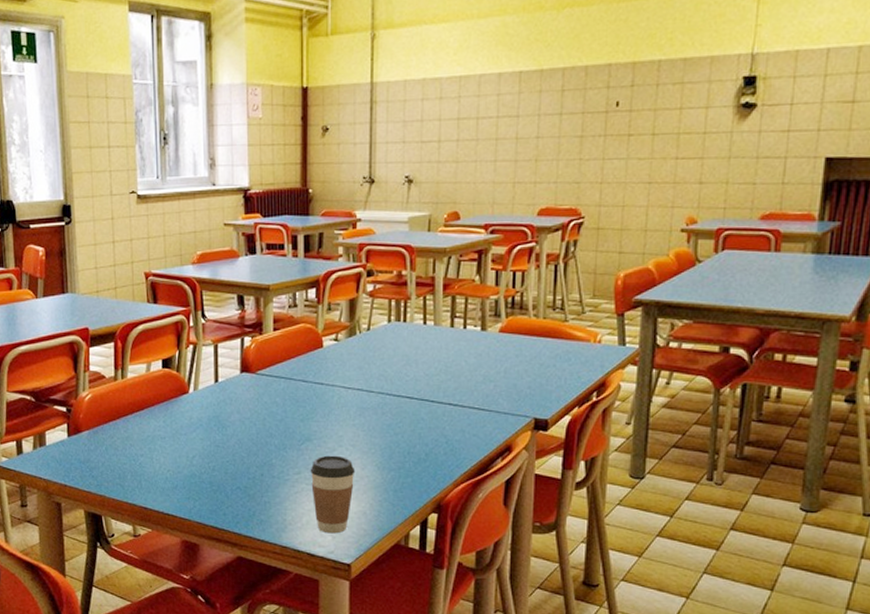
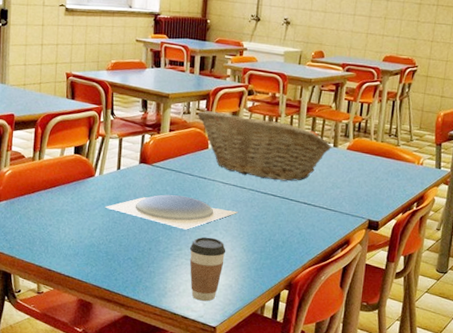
plate: none [203,408,366,448] -> present [104,194,238,230]
fruit basket: none [306,301,480,379] -> present [197,111,332,181]

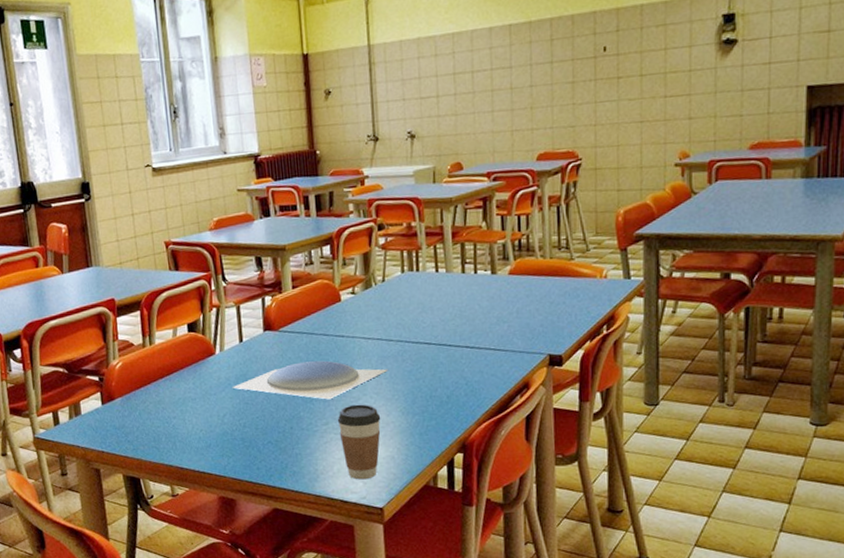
fruit basket: present [197,111,332,181] -> none [322,252,490,326]

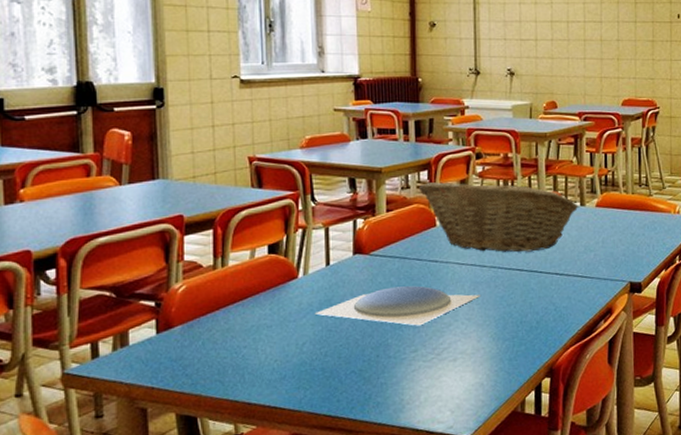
fruit basket: none [322,252,490,326] -> present [418,182,579,253]
coffee cup: present [337,404,381,480] -> none [426,330,472,409]

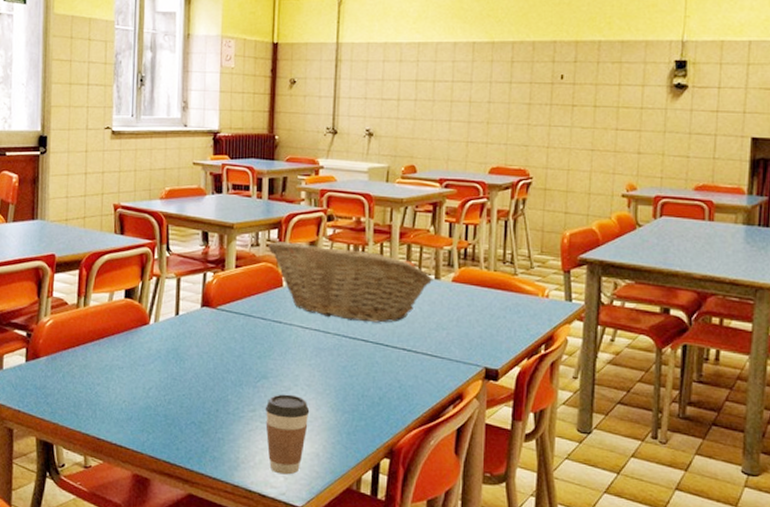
plate: present [314,285,480,326] -> none [161,343,322,386]
coffee cup: none [426,330,472,409] -> present [265,394,310,475]

